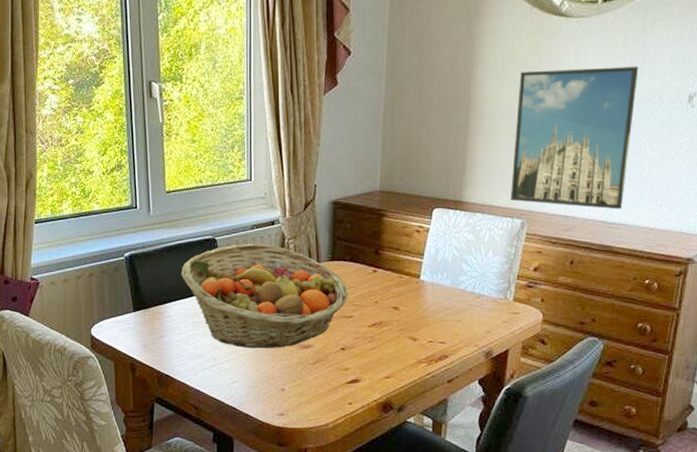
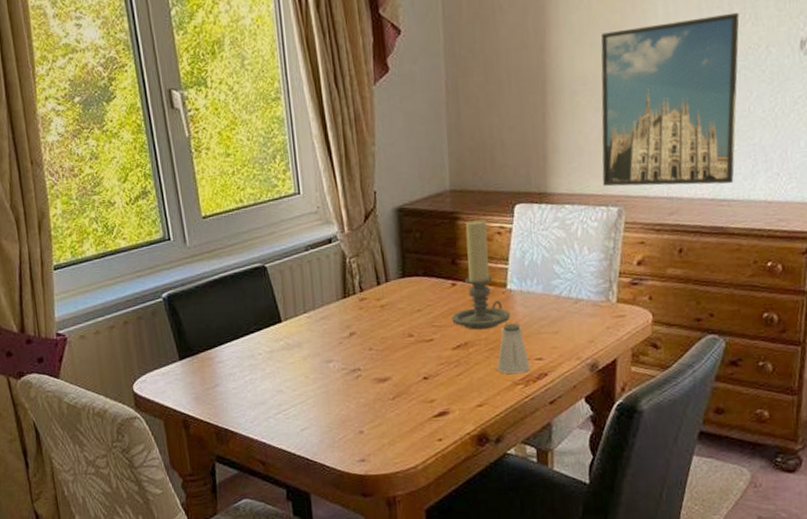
fruit basket: present [181,243,348,349] -> none [229,266,426,389]
candle holder: none [371,217,421,312] -> present [452,219,511,330]
saltshaker: none [405,309,433,354] -> present [497,323,530,375]

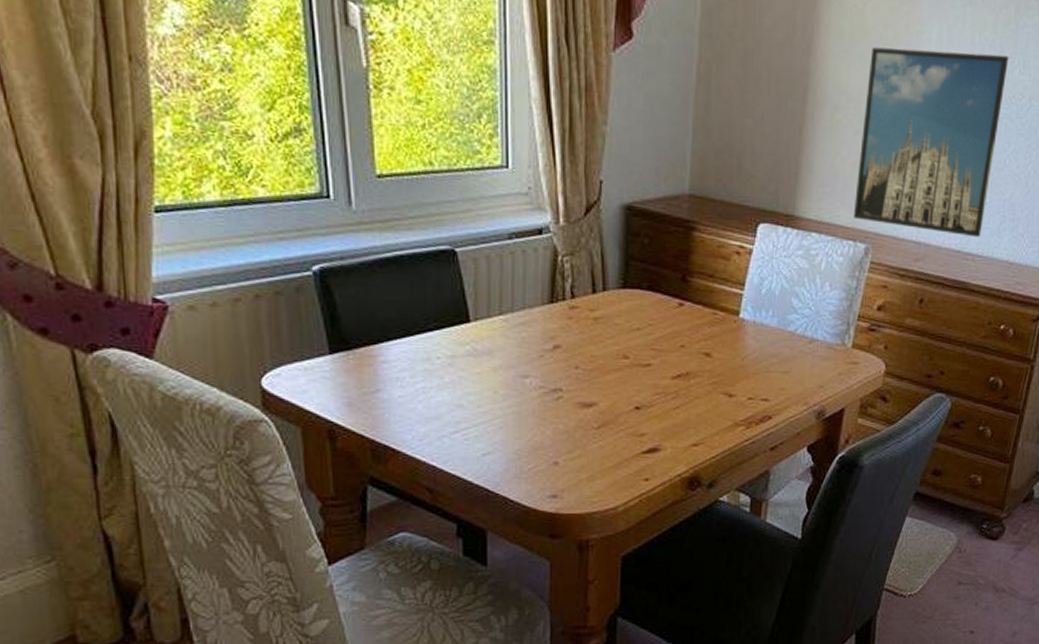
candle holder: present [452,219,511,330] -> none [675,232,740,360]
saltshaker: present [497,323,530,375] -> none [718,356,754,414]

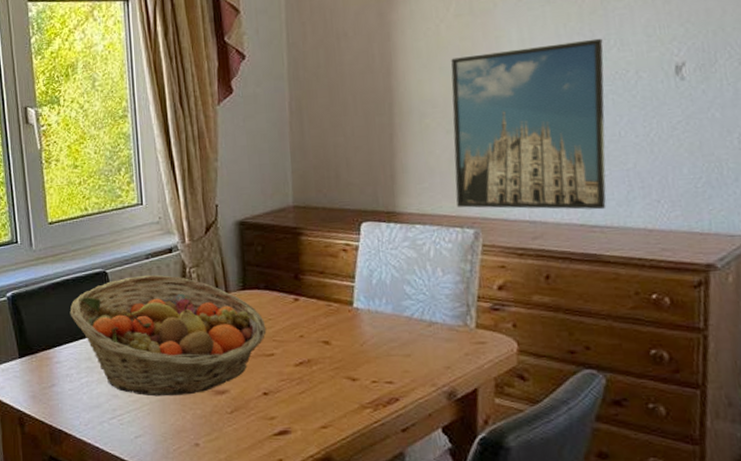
fruit basket: none [403,259,645,408] -> present [70,274,267,397]

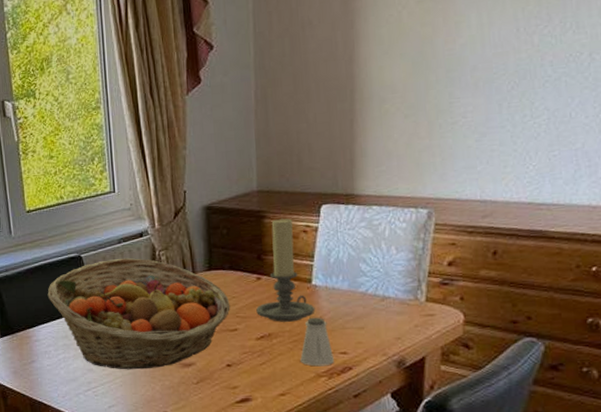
candle holder: none [294,235,358,347] -> present [256,218,315,322]
saltshaker: none [342,342,379,397] -> present [300,317,334,367]
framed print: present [451,38,606,210] -> none [411,21,560,189]

